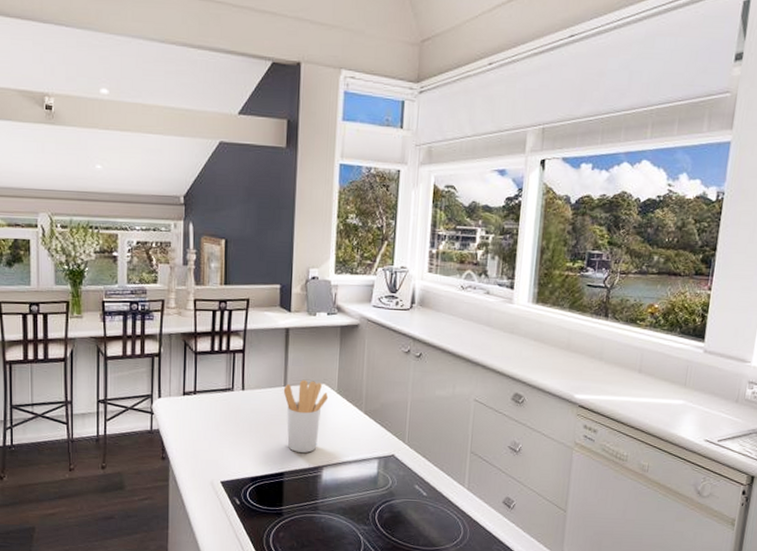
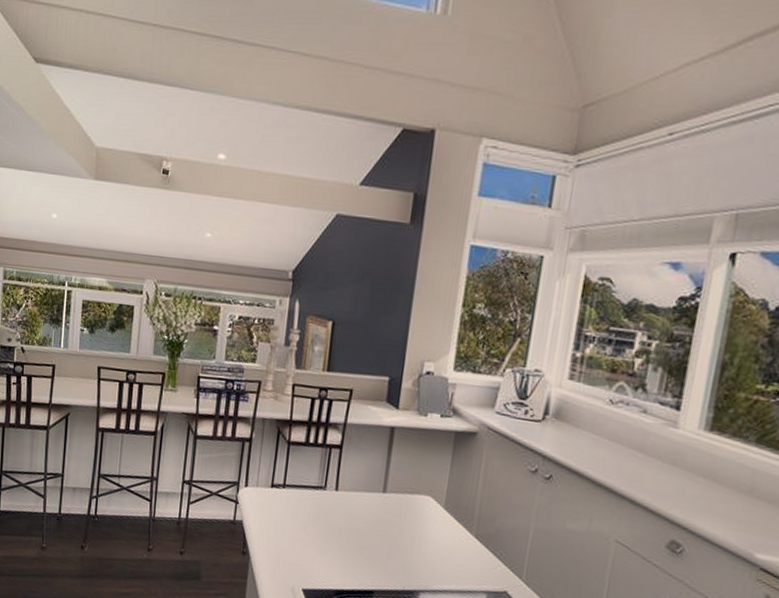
utensil holder: present [283,379,329,453] -> none [381,487,434,573]

